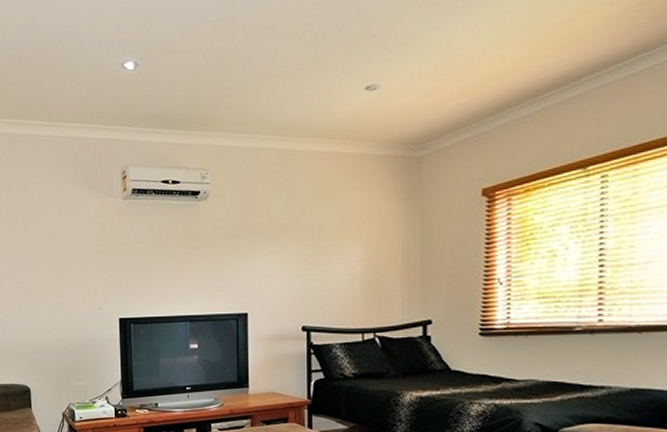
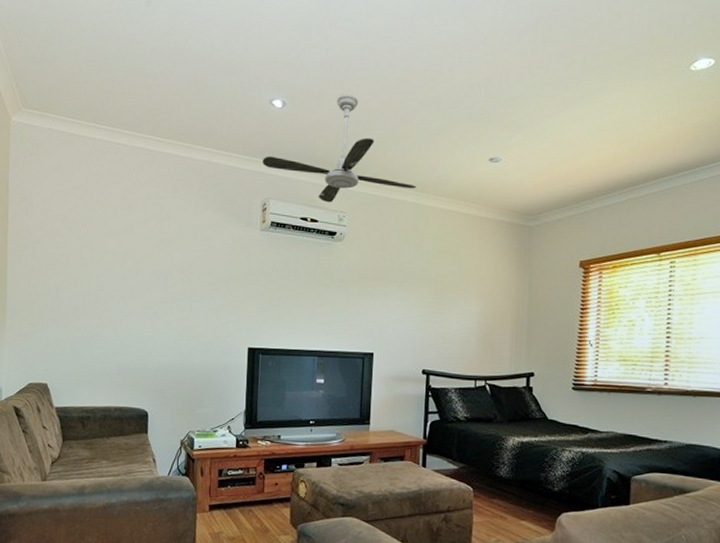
ceiling fan: none [119,42,283,162] -> present [263,94,416,203]

